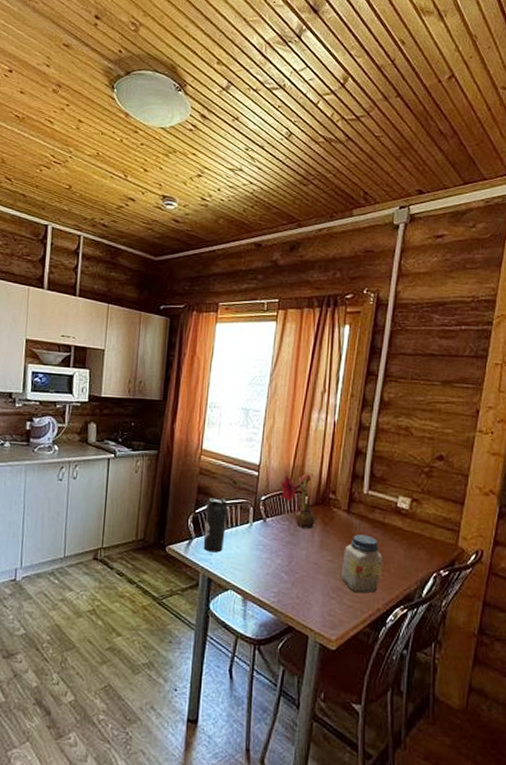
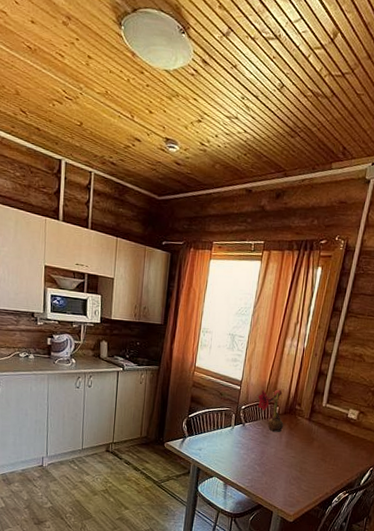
water bottle: present [203,498,229,553] -> none [194,406,216,449]
jar: present [342,534,383,594] -> none [301,437,333,482]

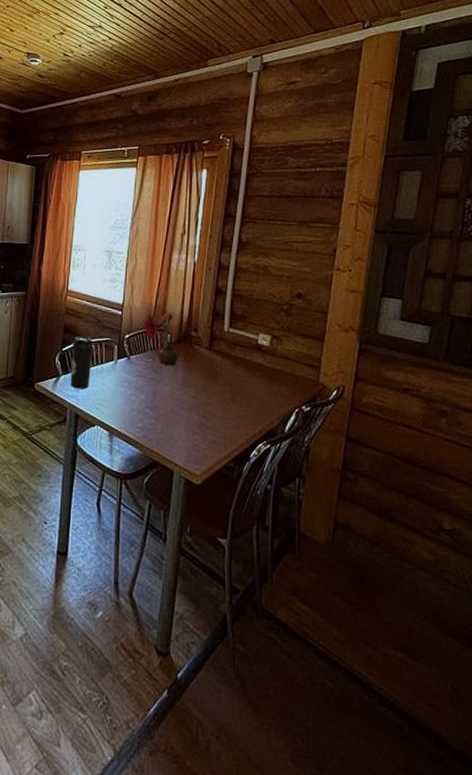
water bottle: none [194,406,216,449] -> present [70,336,95,389]

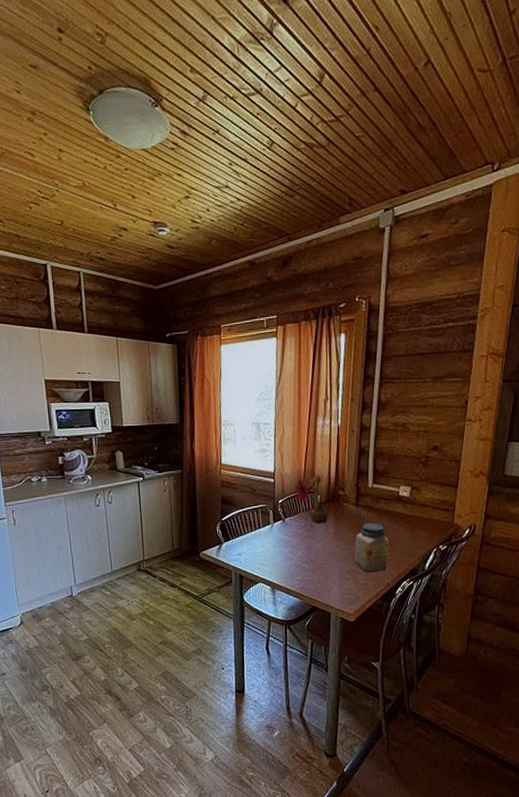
water bottle: present [70,336,95,389] -> none [230,506,252,553]
jar: none [205,371,245,429] -> present [354,523,389,573]

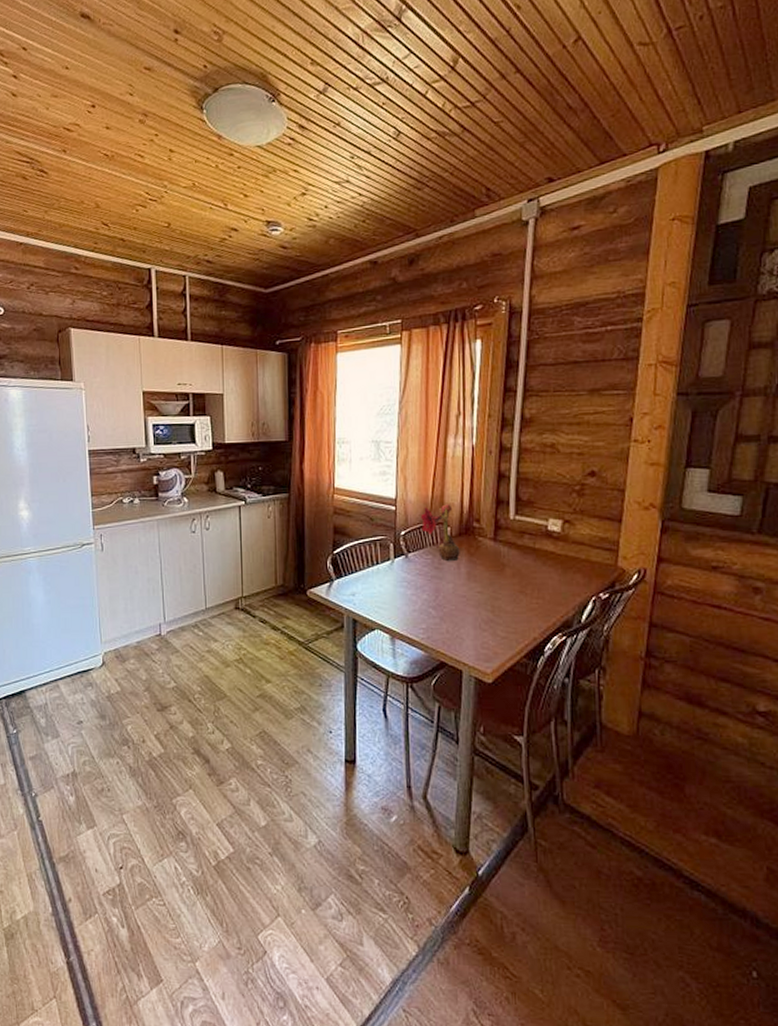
jar: present [354,523,389,573] -> none [492,562,536,623]

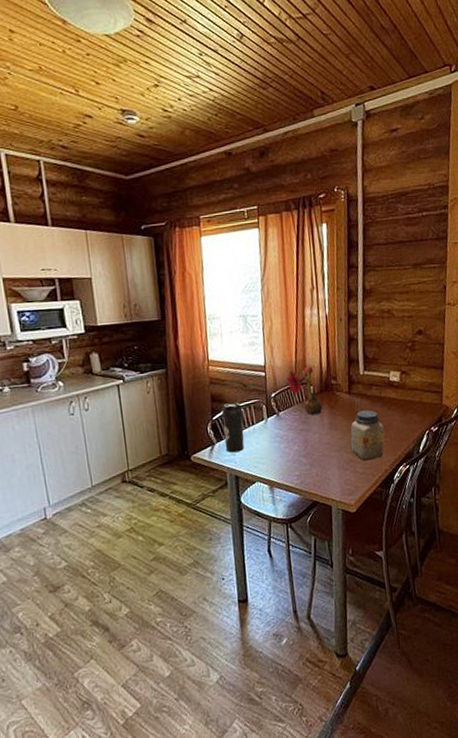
water bottle: none [343,537,369,593] -> present [221,402,244,453]
jar: none [492,562,536,623] -> present [350,410,385,461]

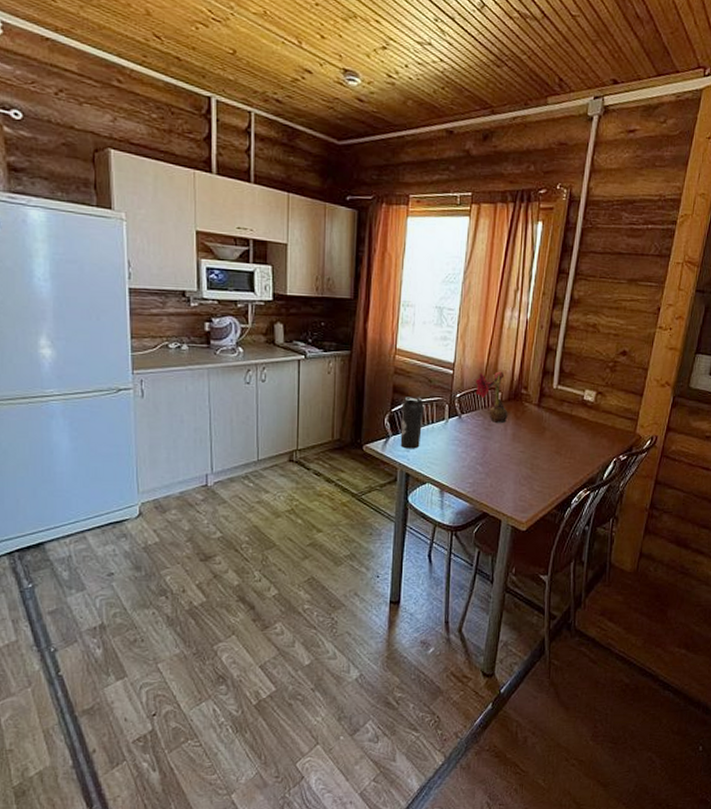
jar: present [350,410,385,461] -> none [532,426,569,480]

